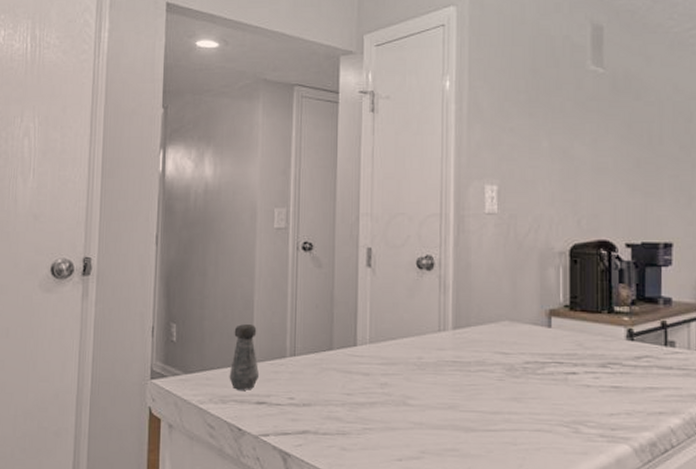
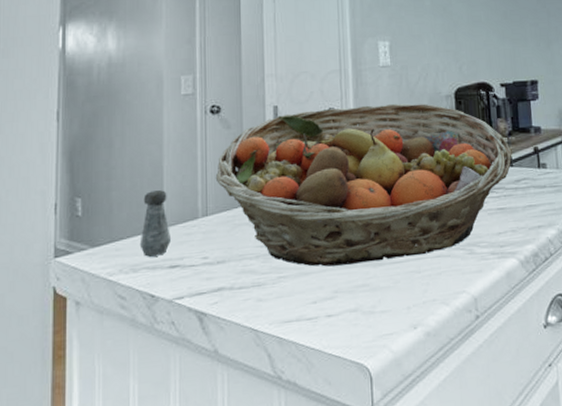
fruit basket: none [304,255,634,427] -> present [215,103,512,267]

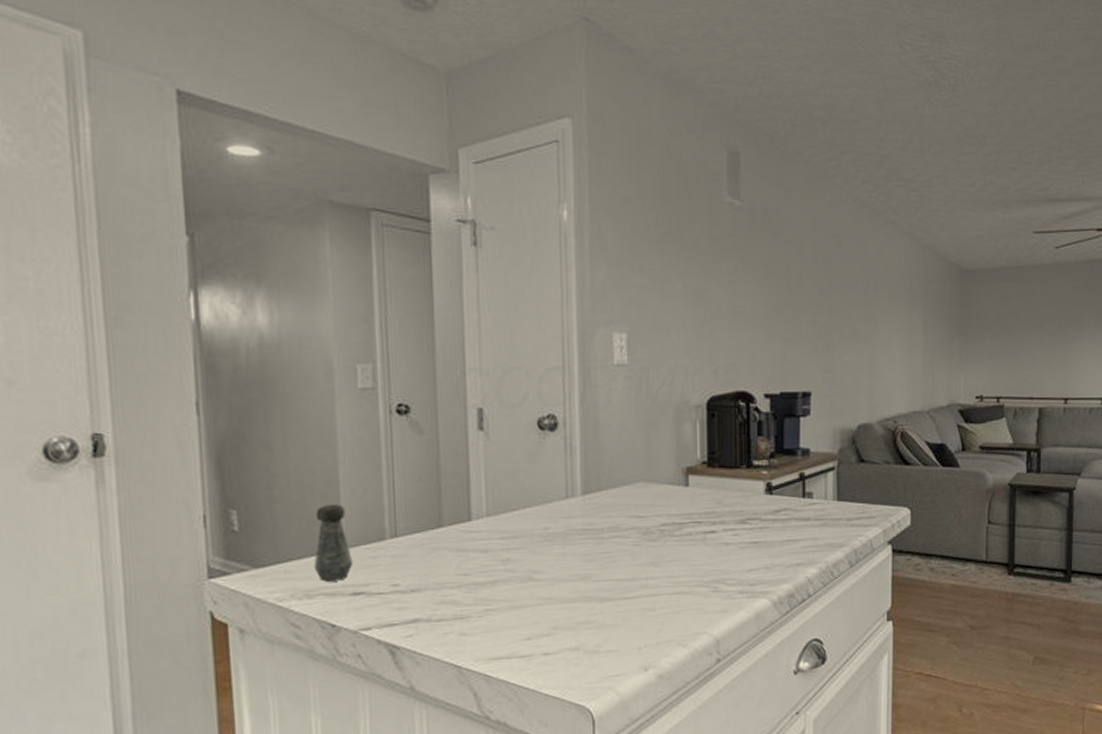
fruit basket: present [215,103,512,267] -> none [405,412,773,600]

